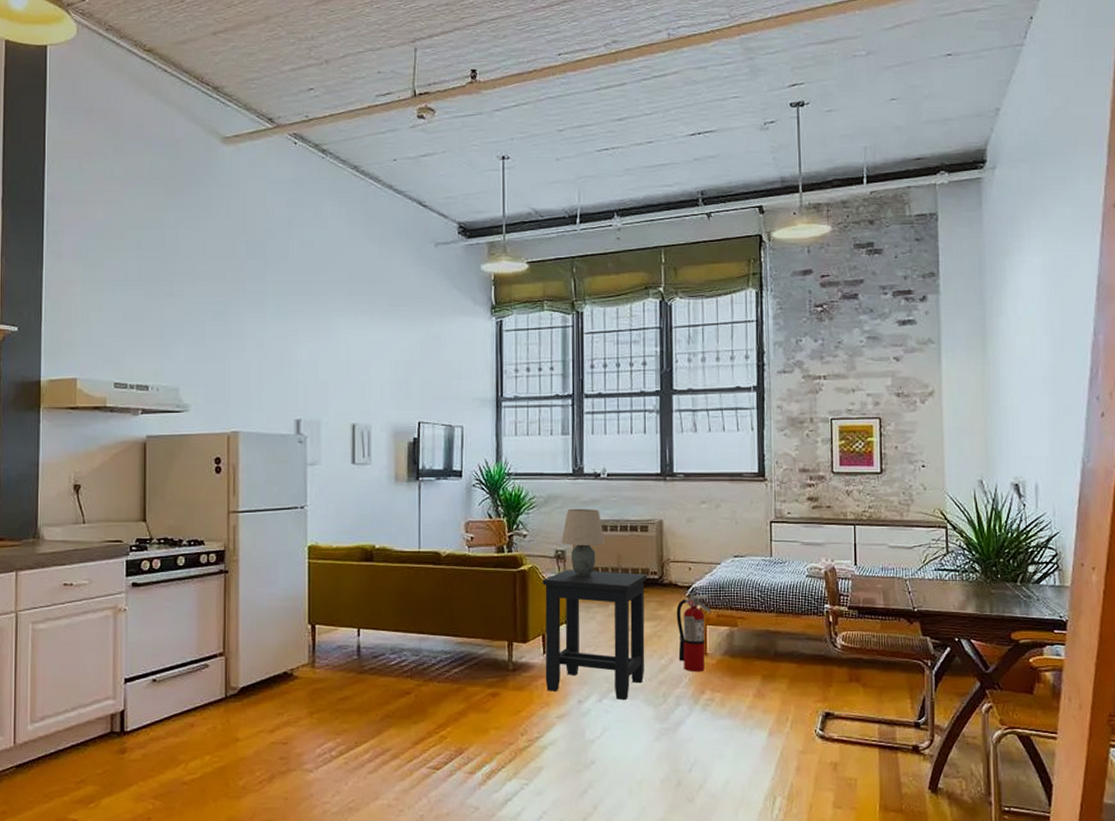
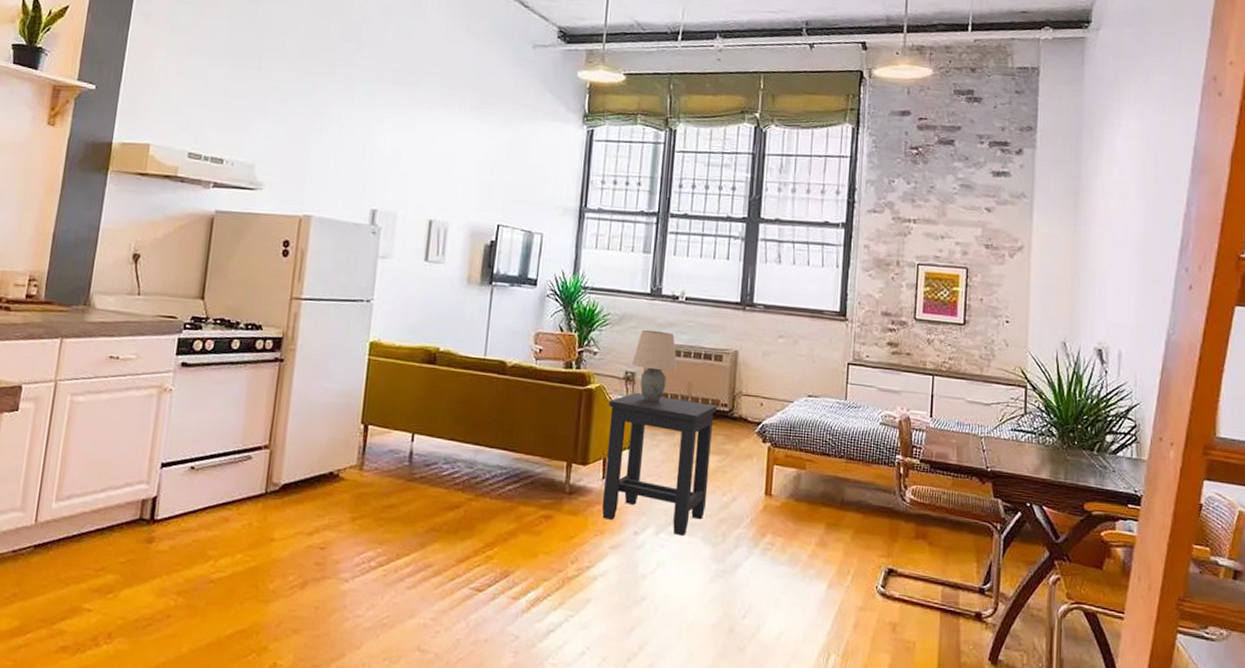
fire extinguisher: present [676,592,711,672] -> none [742,429,780,514]

